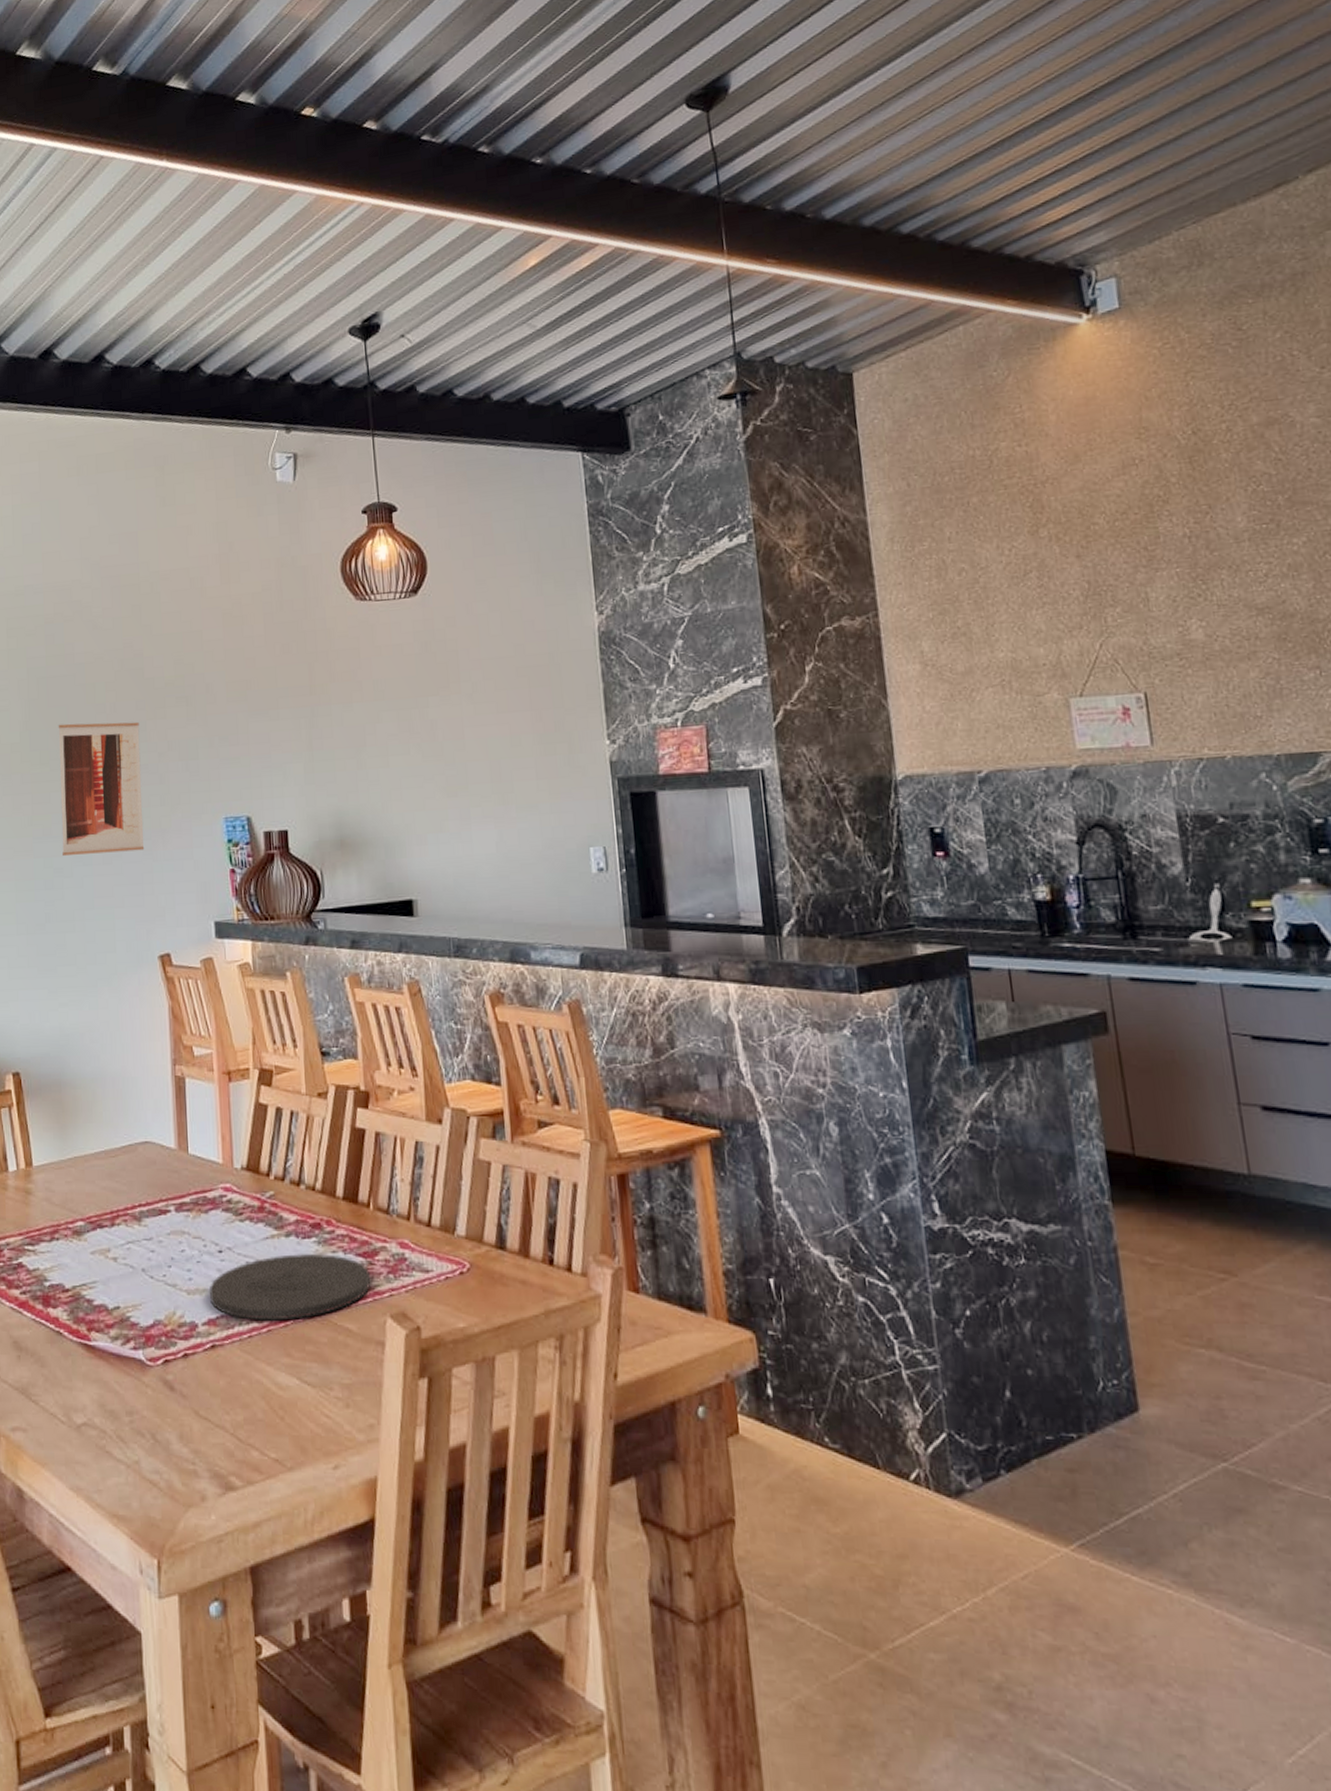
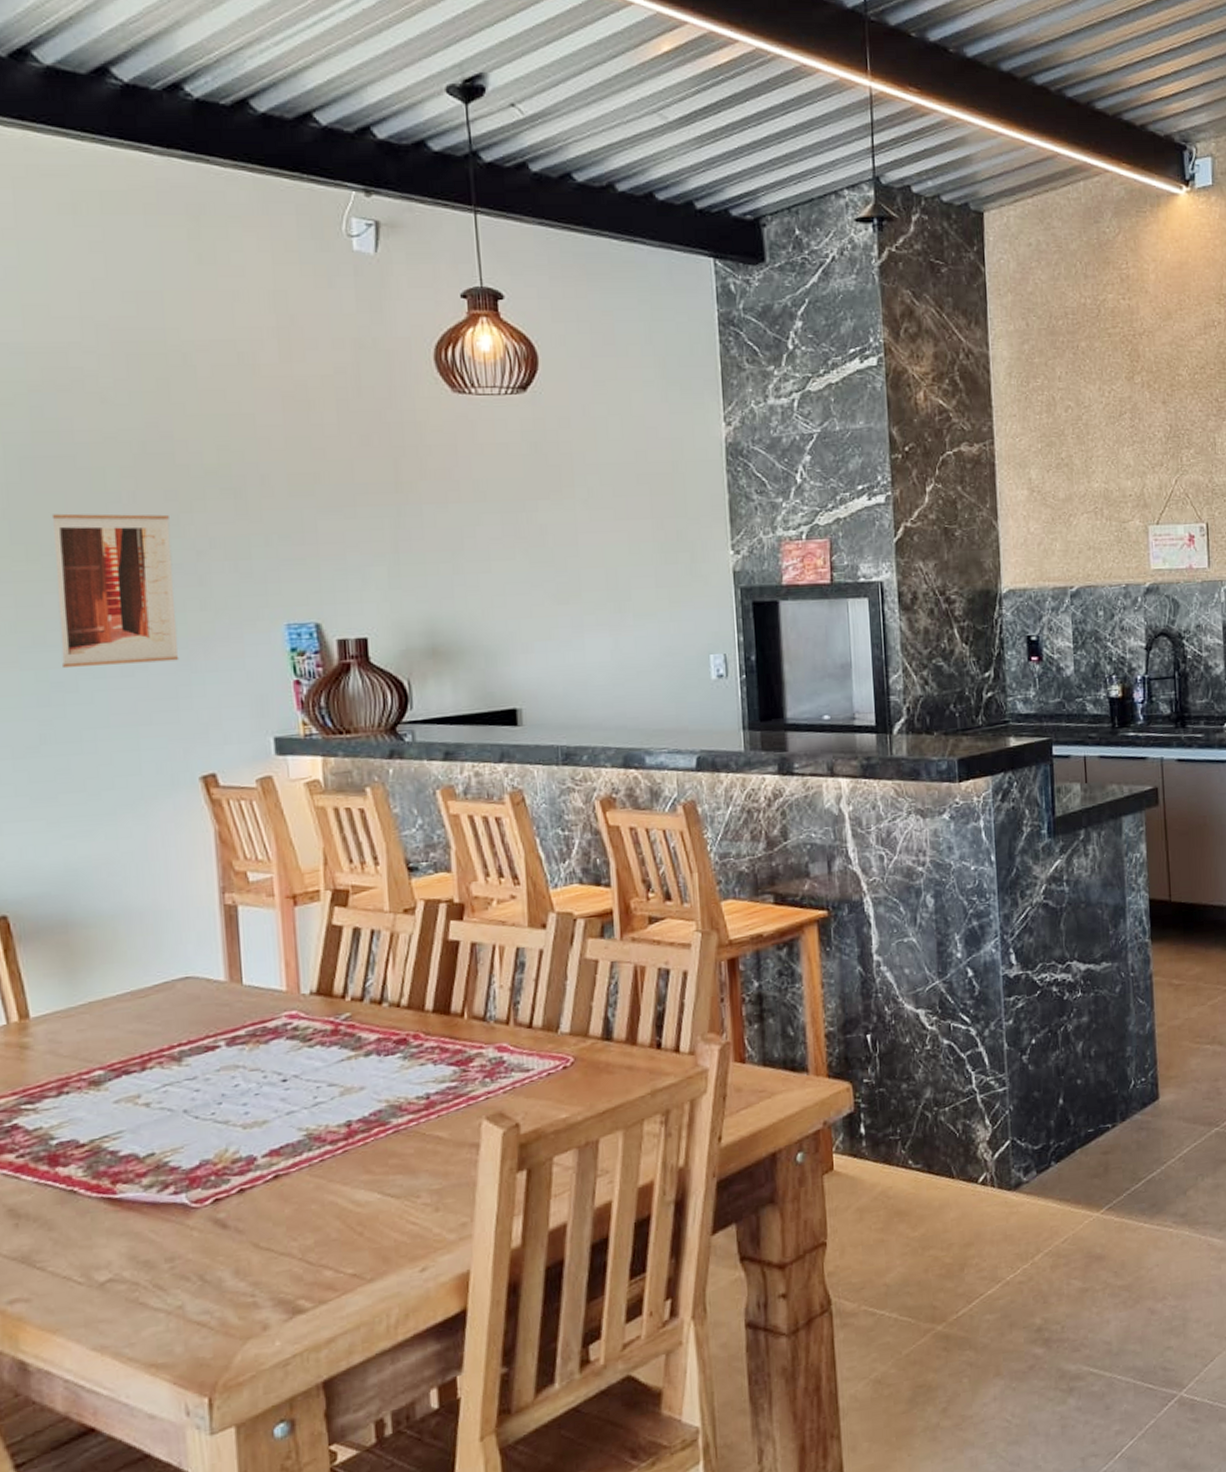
plate: present [210,1254,371,1321] -> none [271,1067,465,1145]

